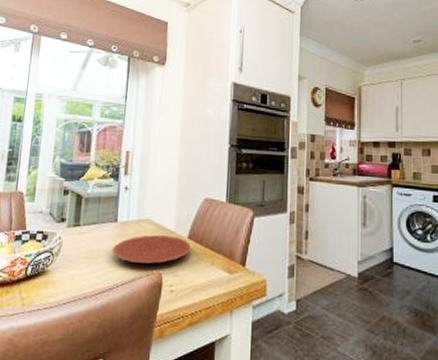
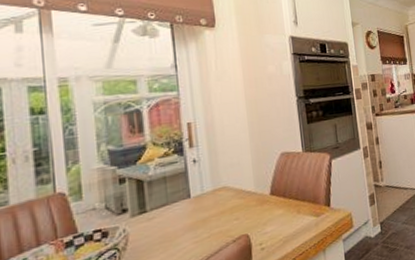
plate: present [112,235,191,264] -> none [190,196,275,234]

